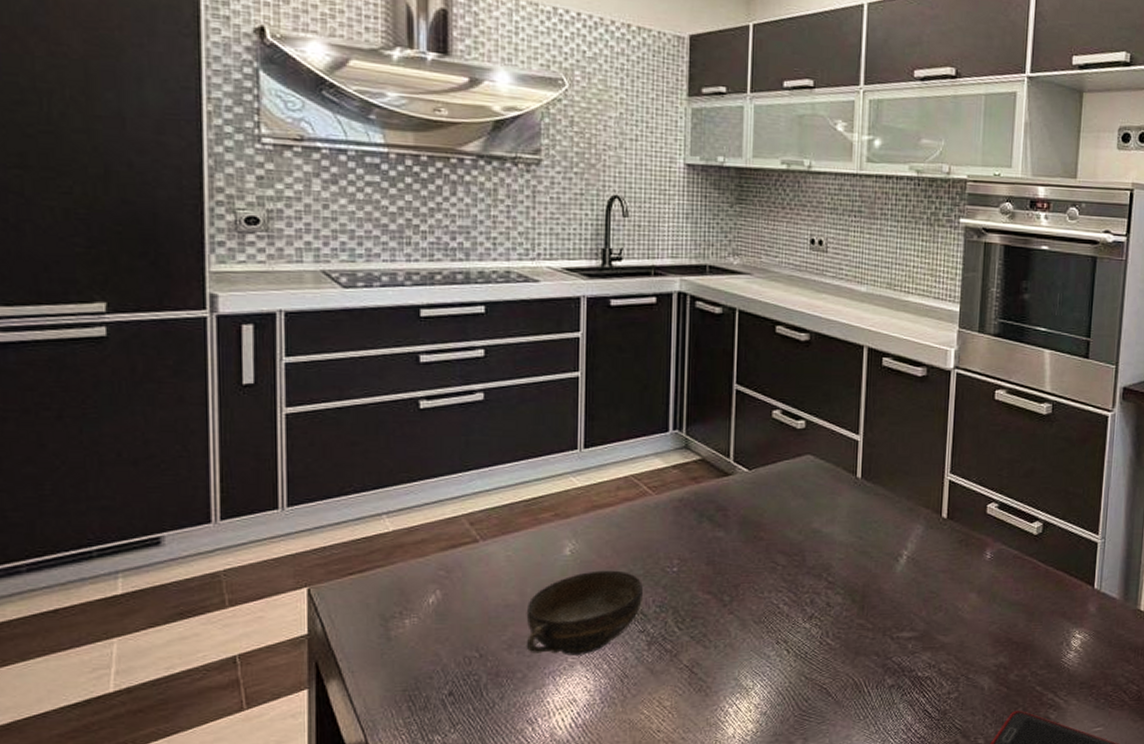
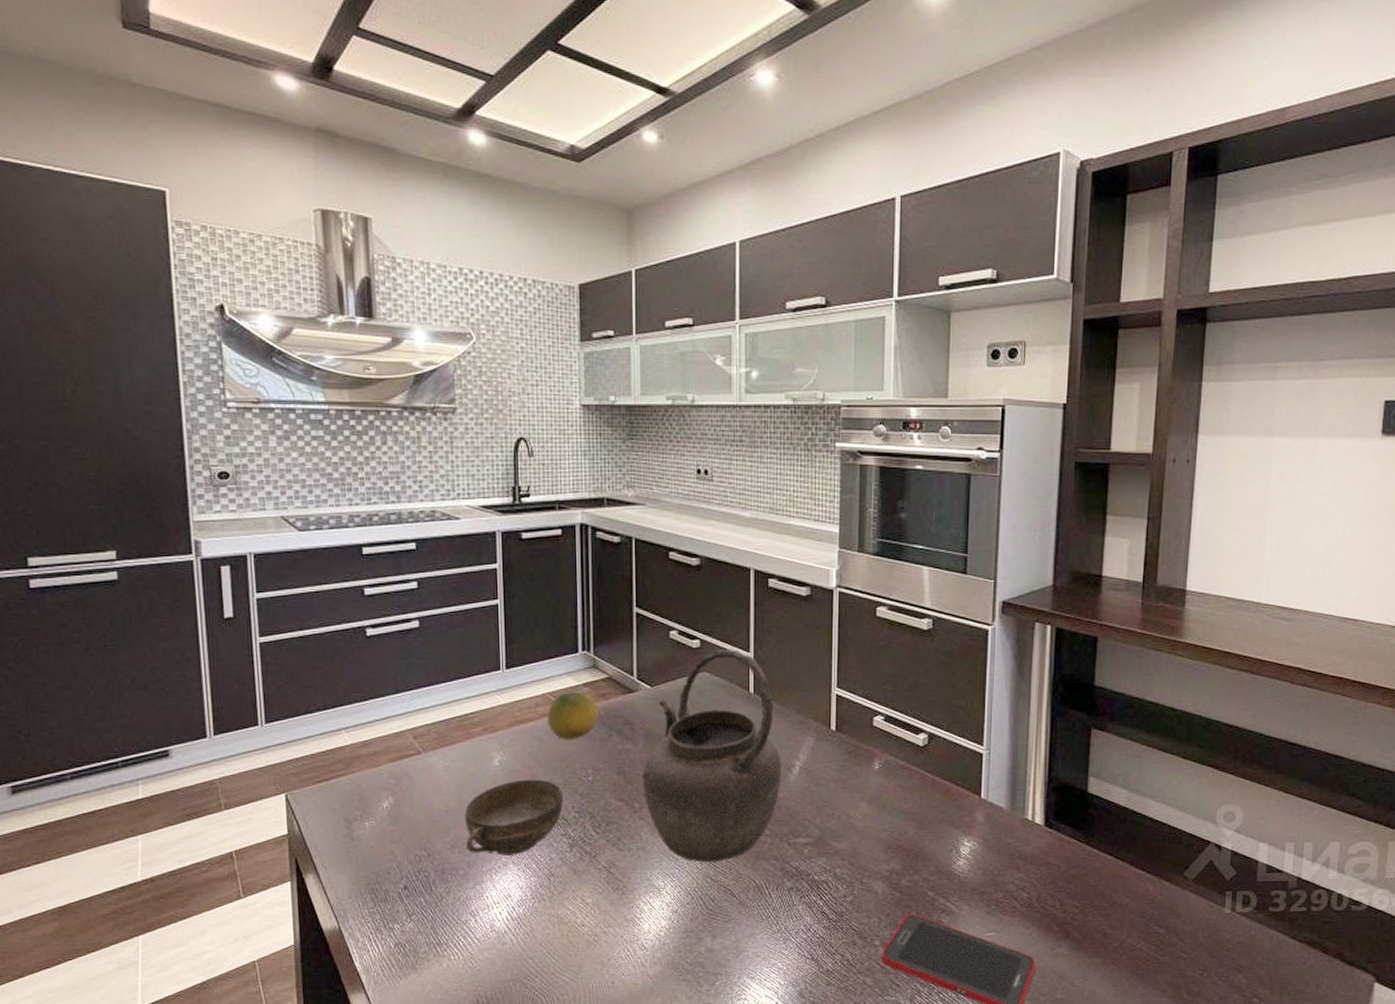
fruit: none [630,475,688,526] -> present [548,692,598,739]
kettle: none [733,430,888,660] -> present [642,649,781,862]

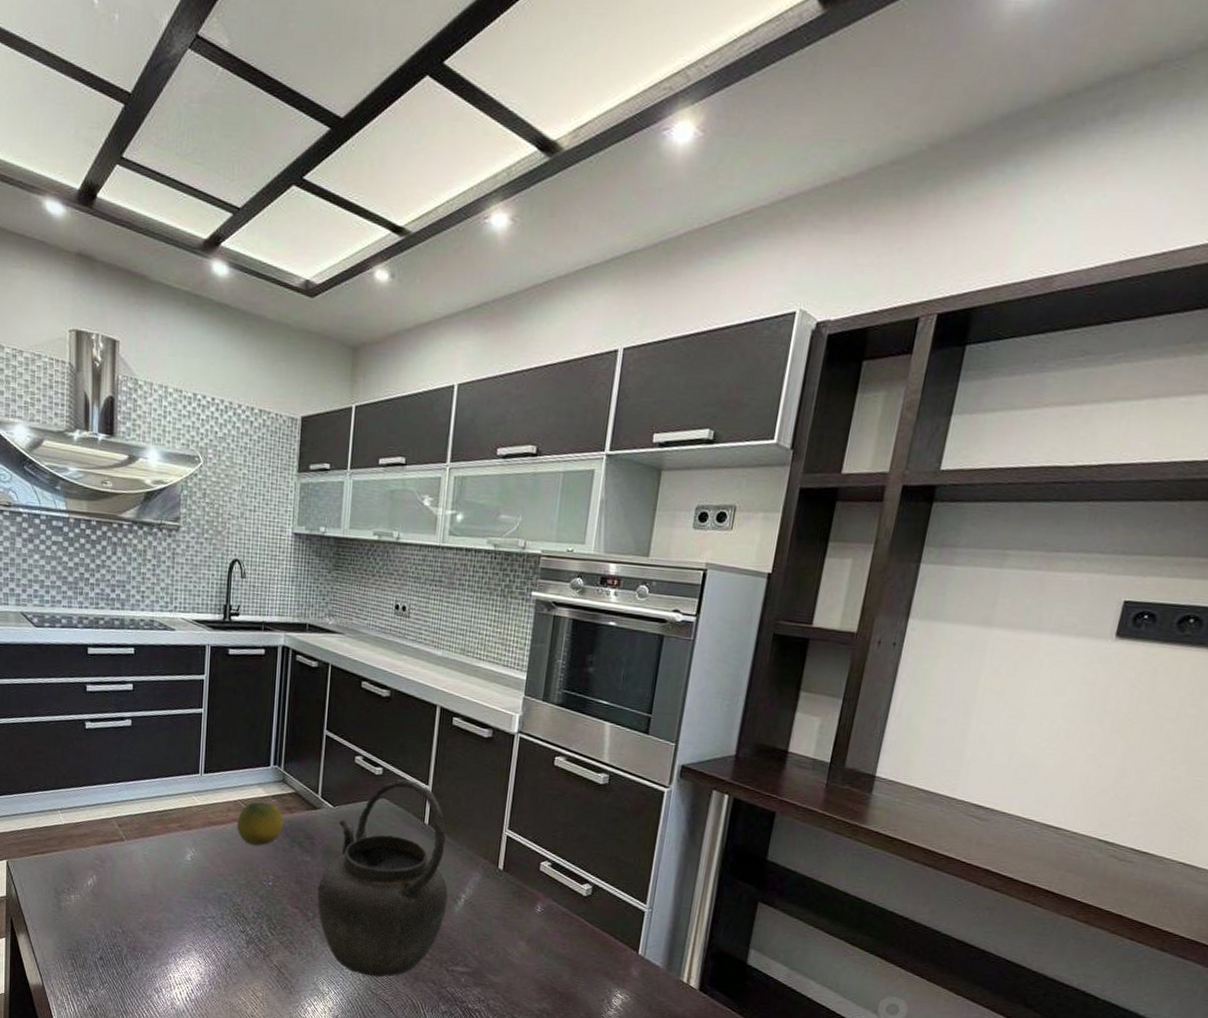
cup: present [464,779,563,855] -> none [155,876,245,944]

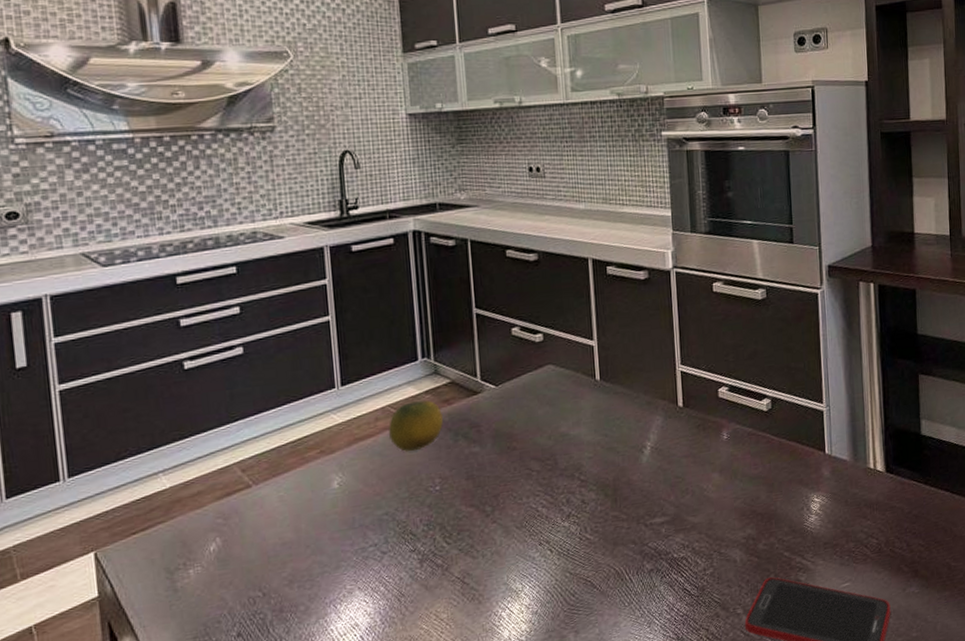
kettle: present [317,779,448,977] -> none [492,339,634,558]

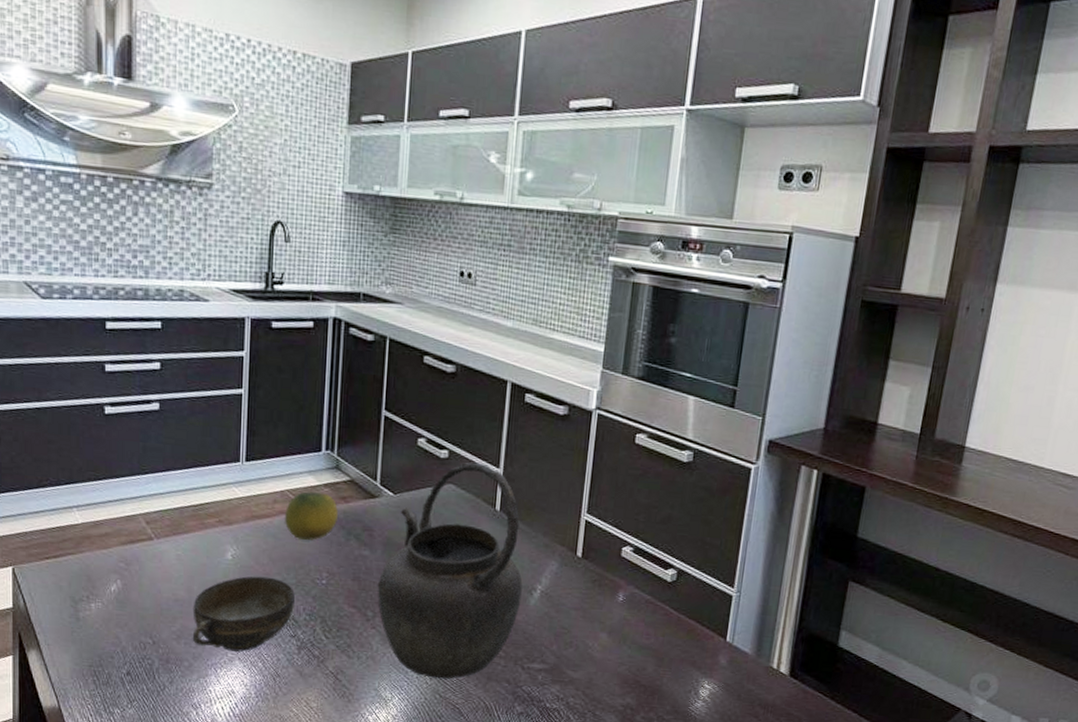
cup: none [302,496,410,586] -> present [192,576,295,652]
kettle: none [492,339,634,558] -> present [377,462,523,679]

